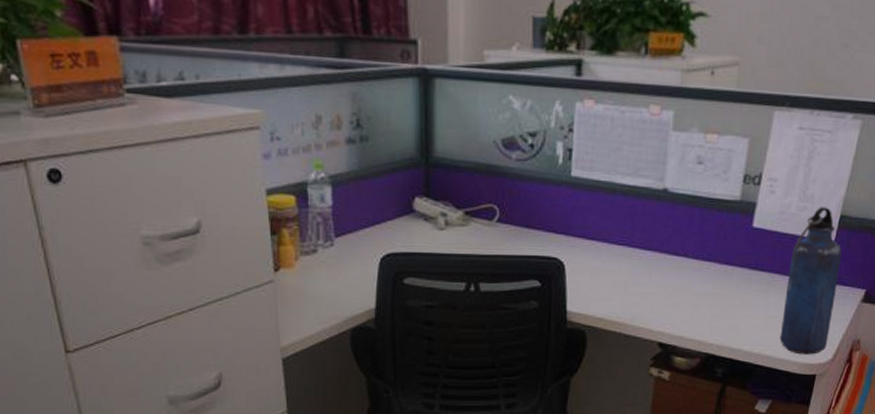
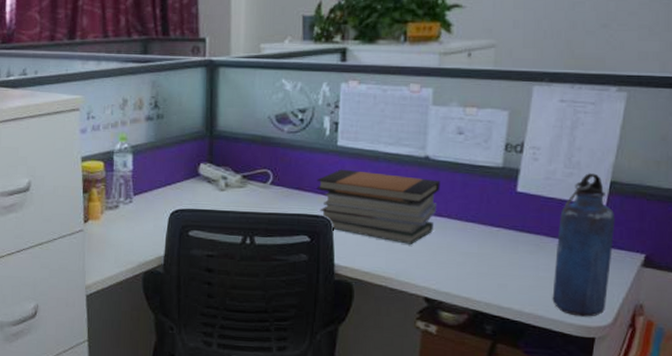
book stack: none [548,203,678,286] -> present [317,169,441,244]

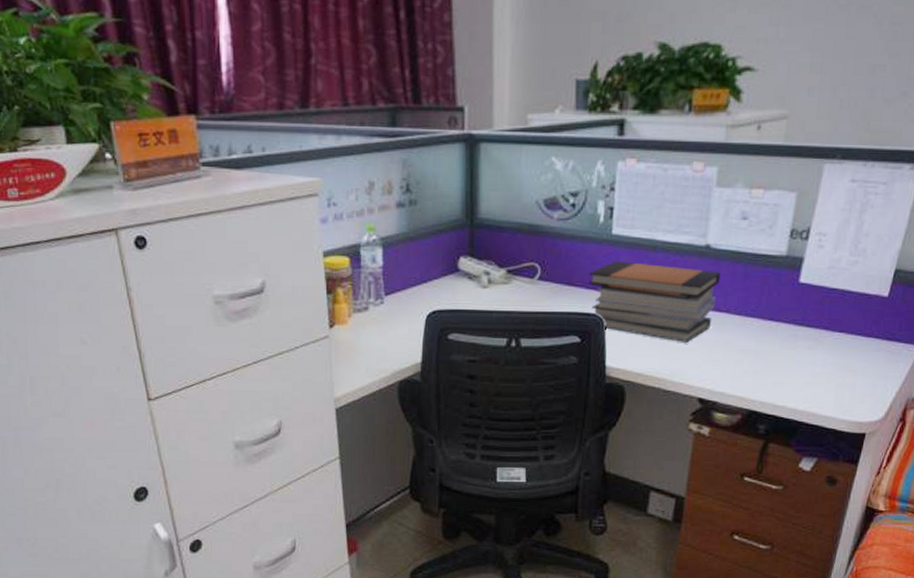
water bottle: present [552,173,616,317] -> none [826,261,897,413]

